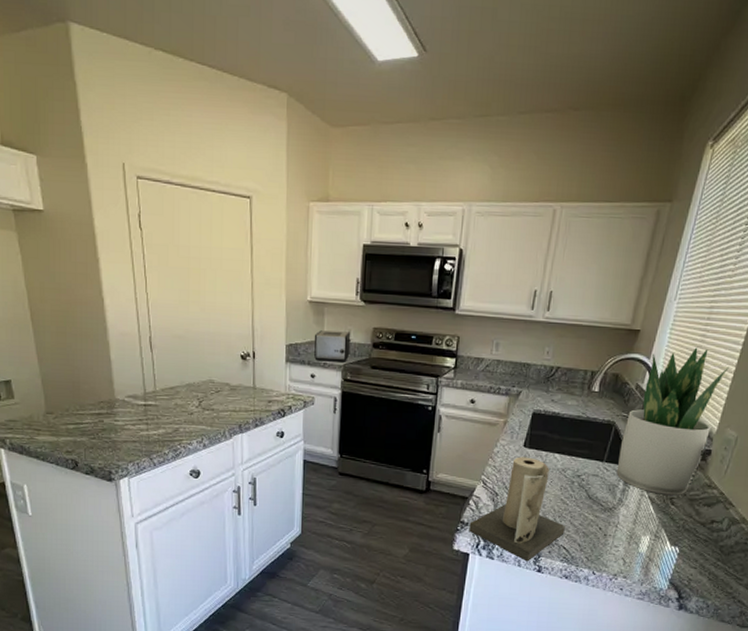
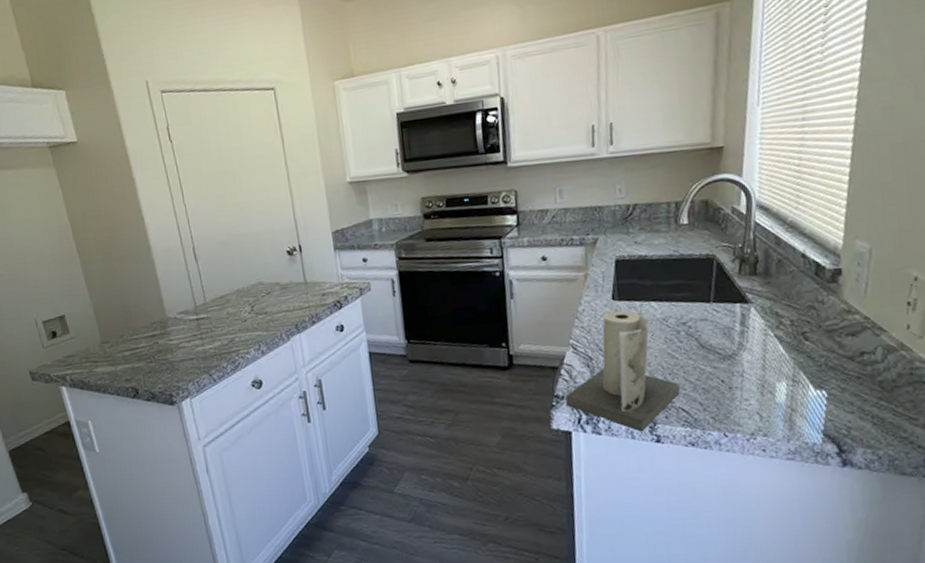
toaster: present [314,330,351,362] -> none [359,207,401,244]
planter: present [616,347,730,495] -> none [727,154,843,331]

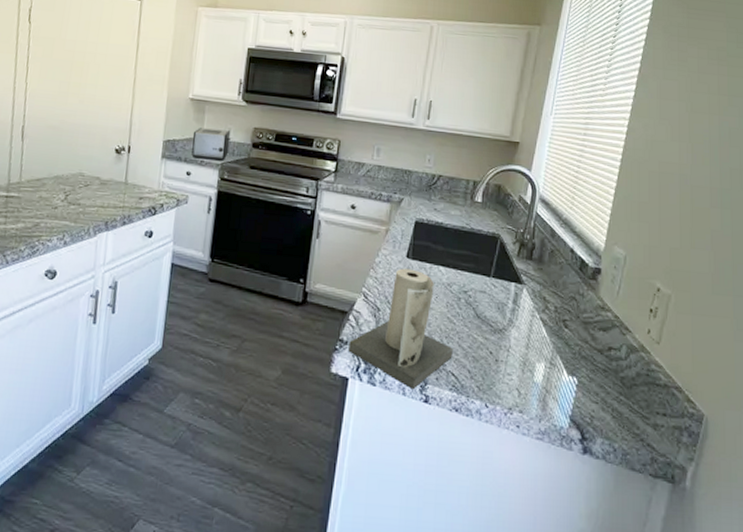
toaster: none [359,207,401,244] -> present [191,128,231,161]

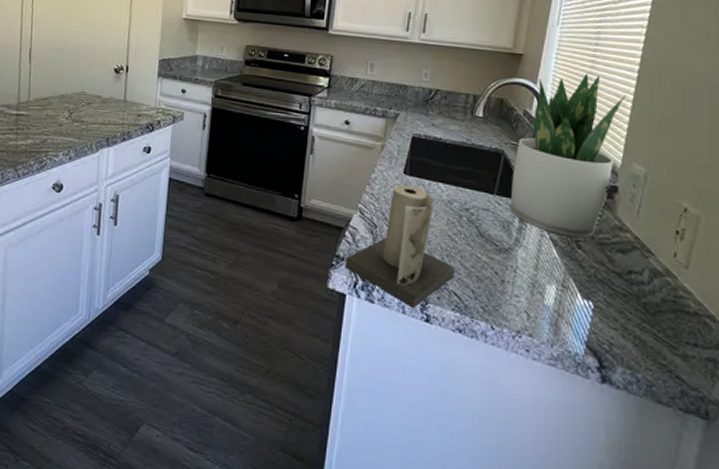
toaster: present [191,128,231,161] -> none [186,46,224,79]
planter: none [504,162,611,318] -> present [510,74,627,238]

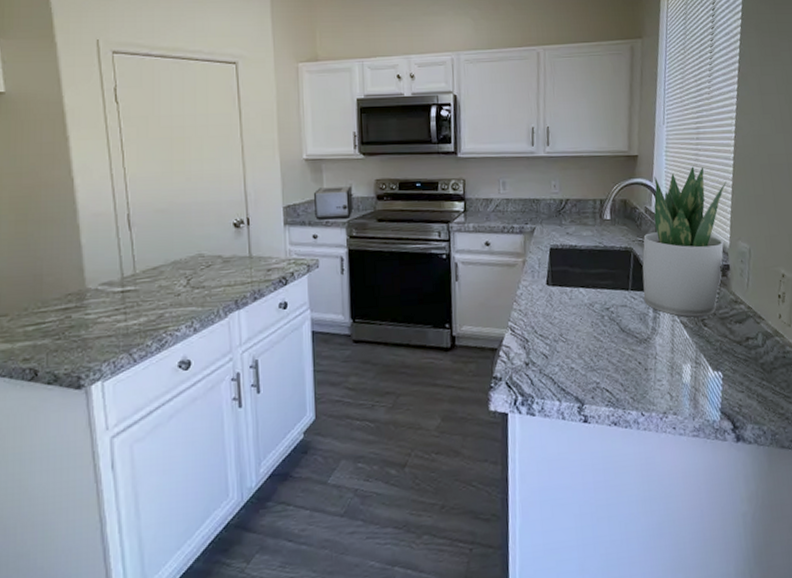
toaster: none [186,46,224,79] -> present [313,186,354,220]
paper towel roll: present [345,184,455,309] -> none [503,295,604,413]

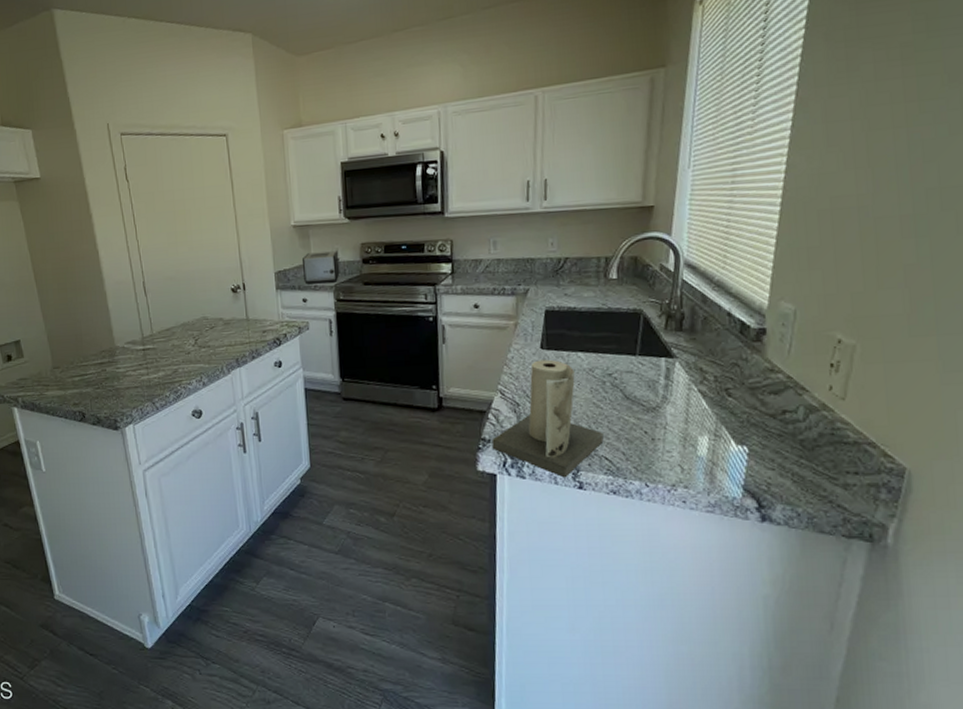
paper towel roll: none [503,295,604,413] -> present [492,359,604,478]
planter: present [642,166,727,318] -> none [653,216,770,386]

